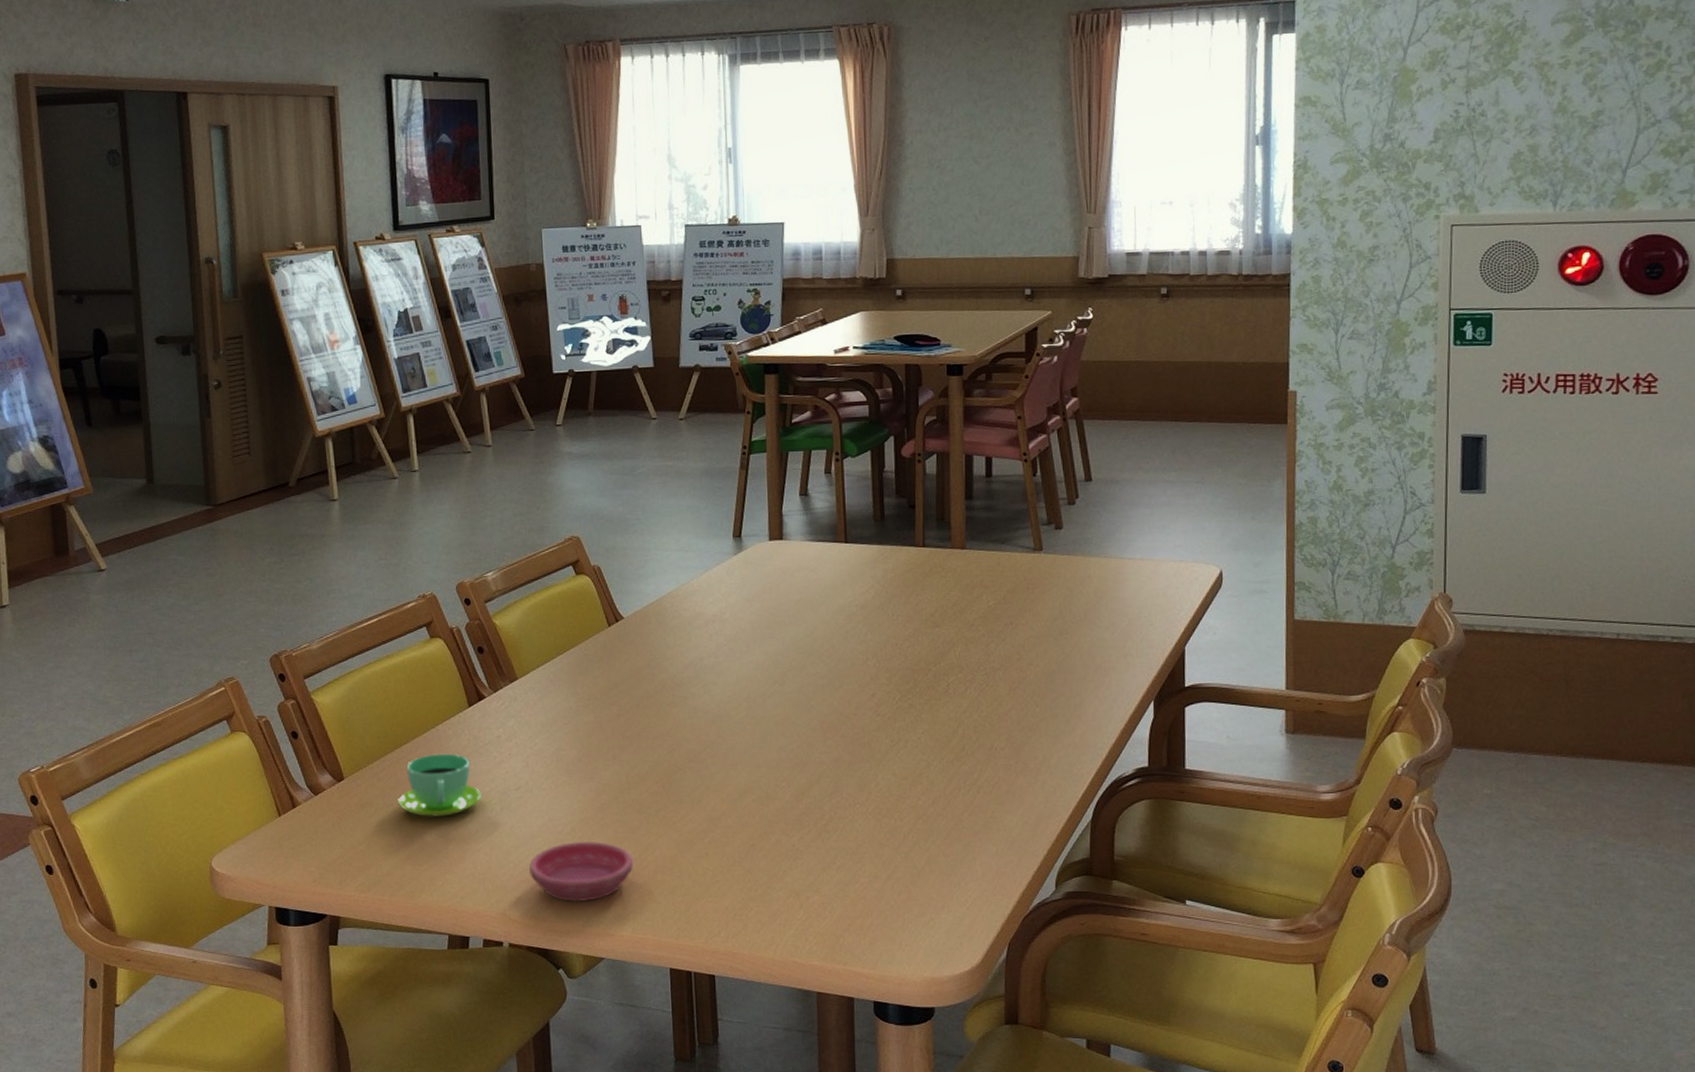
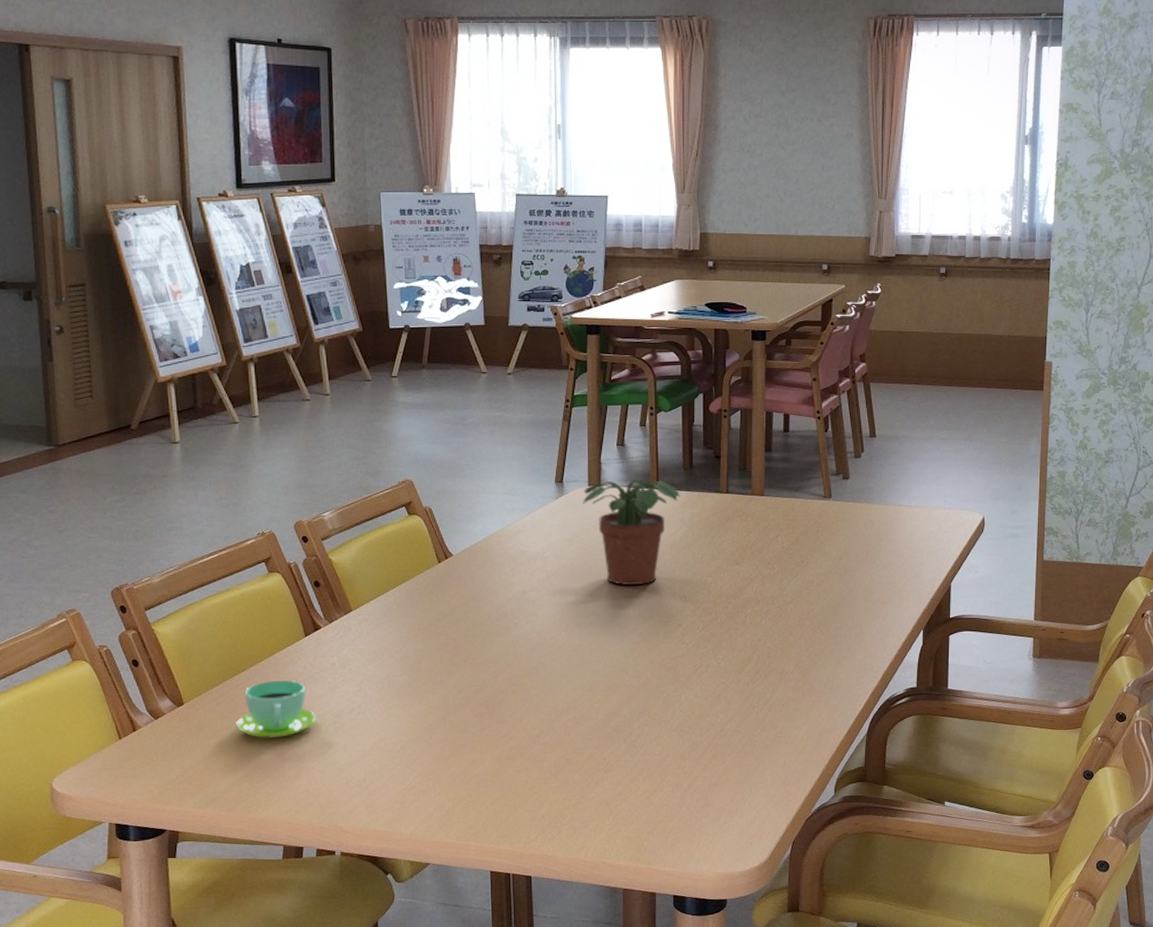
saucer: present [529,842,634,902] -> none [361,759,459,813]
potted plant: none [762,531,871,650] -> present [582,478,680,585]

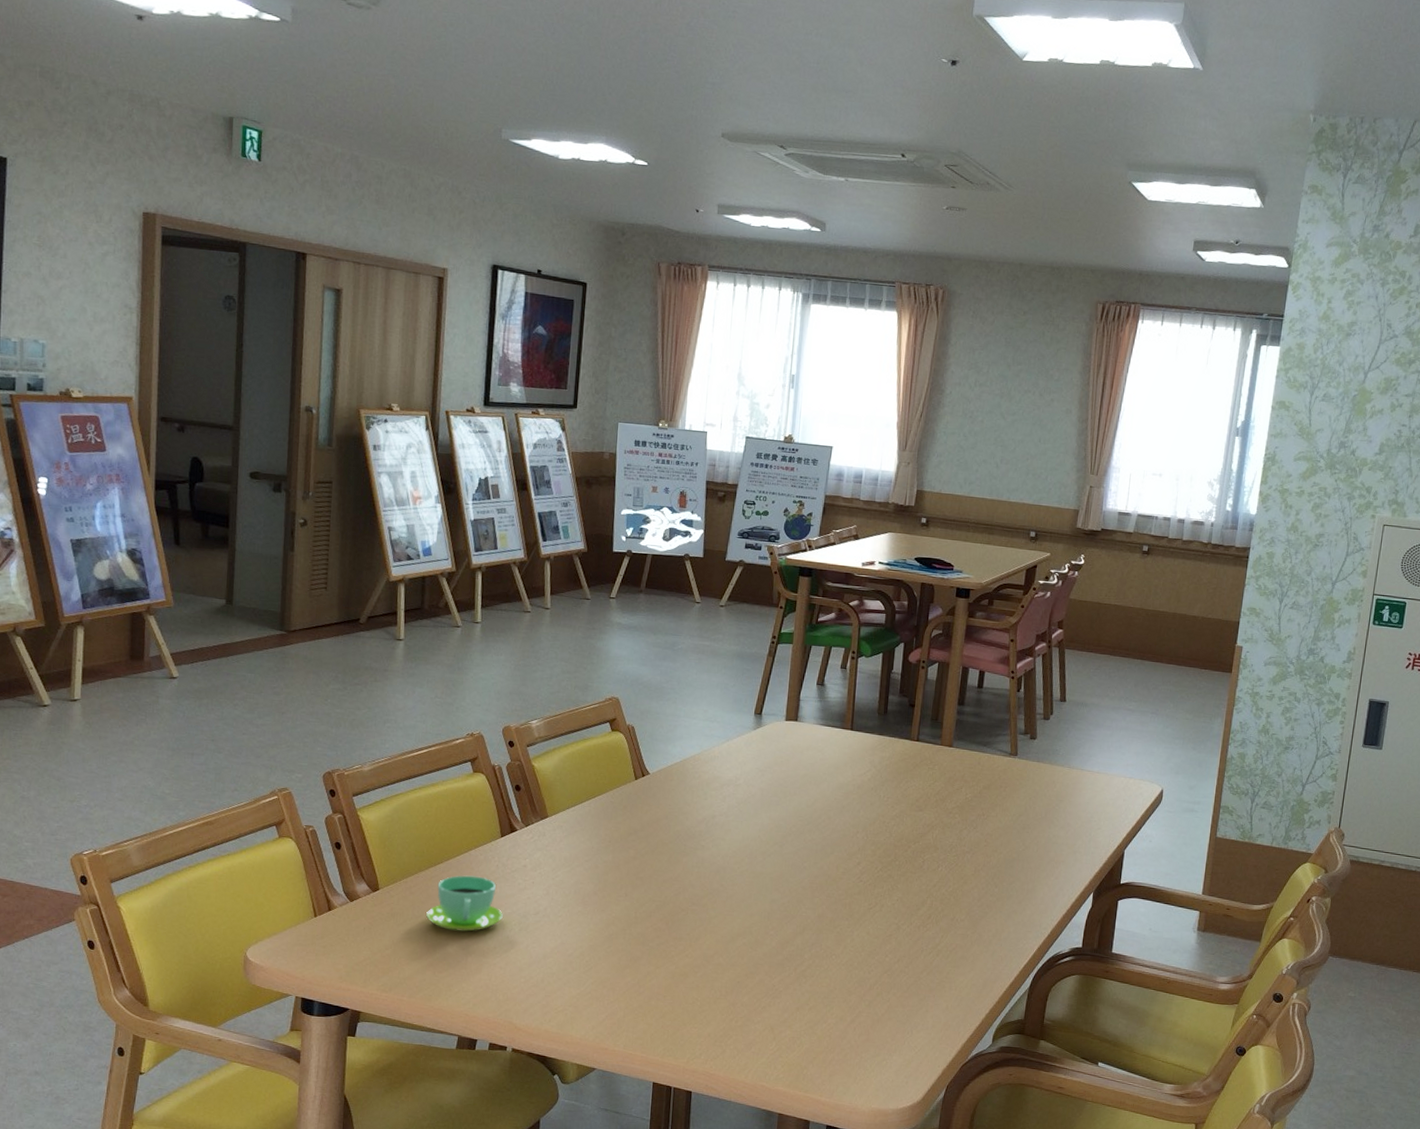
potted plant: present [582,478,680,585] -> none [778,718,873,821]

